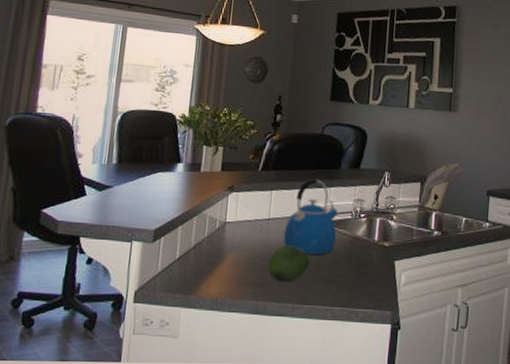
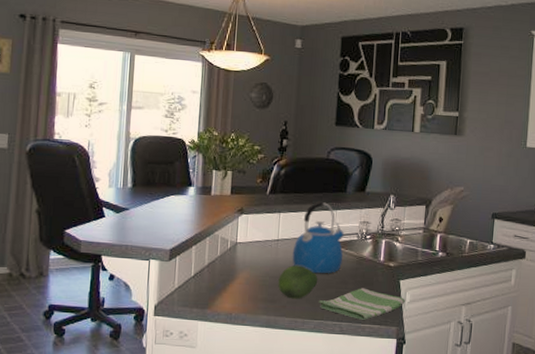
dish towel: none [310,269,401,304] -> present [319,288,406,320]

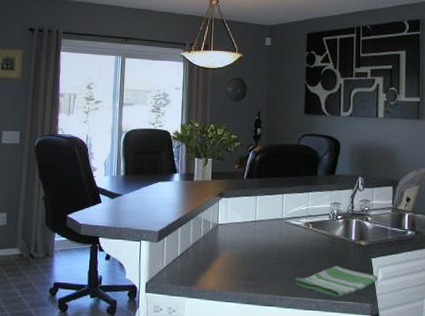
fruit: present [278,264,318,299] -> none [257,244,294,277]
kettle: present [292,201,344,274] -> none [269,184,316,253]

